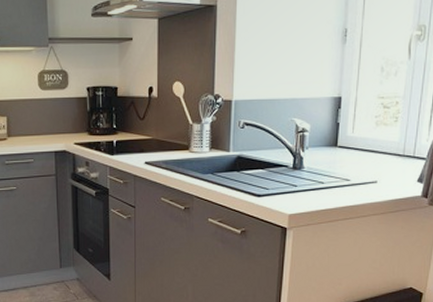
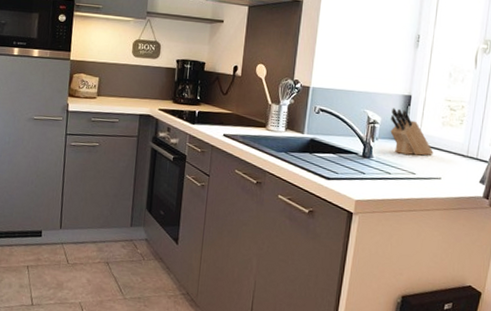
knife block: none [320,113,368,161] -> present [390,108,434,156]

